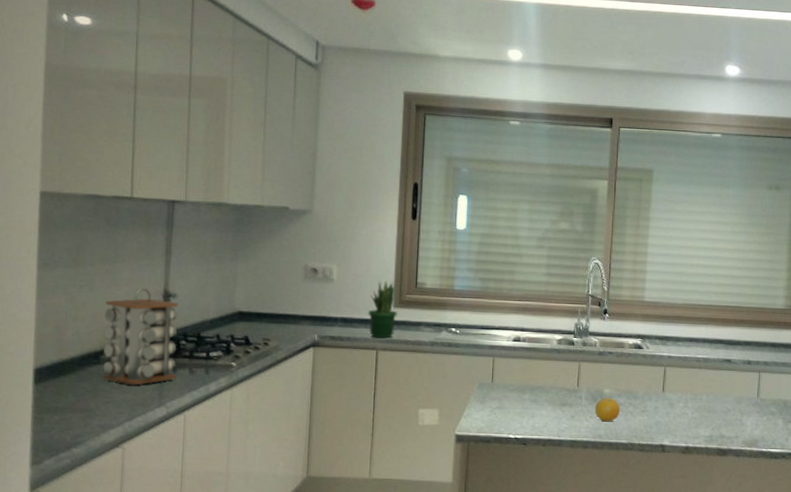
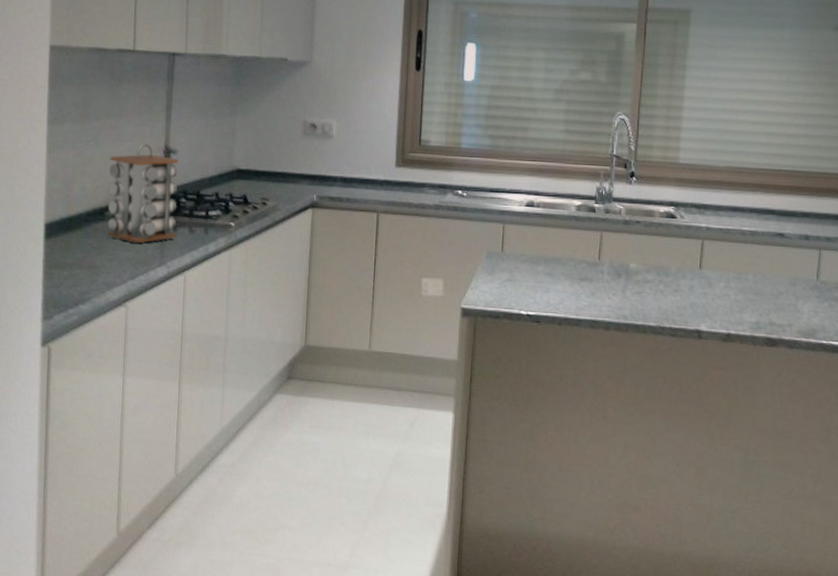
planter: present [367,280,398,339] -> none [368,137,401,200]
fruit: present [594,397,620,422] -> none [618,273,648,301]

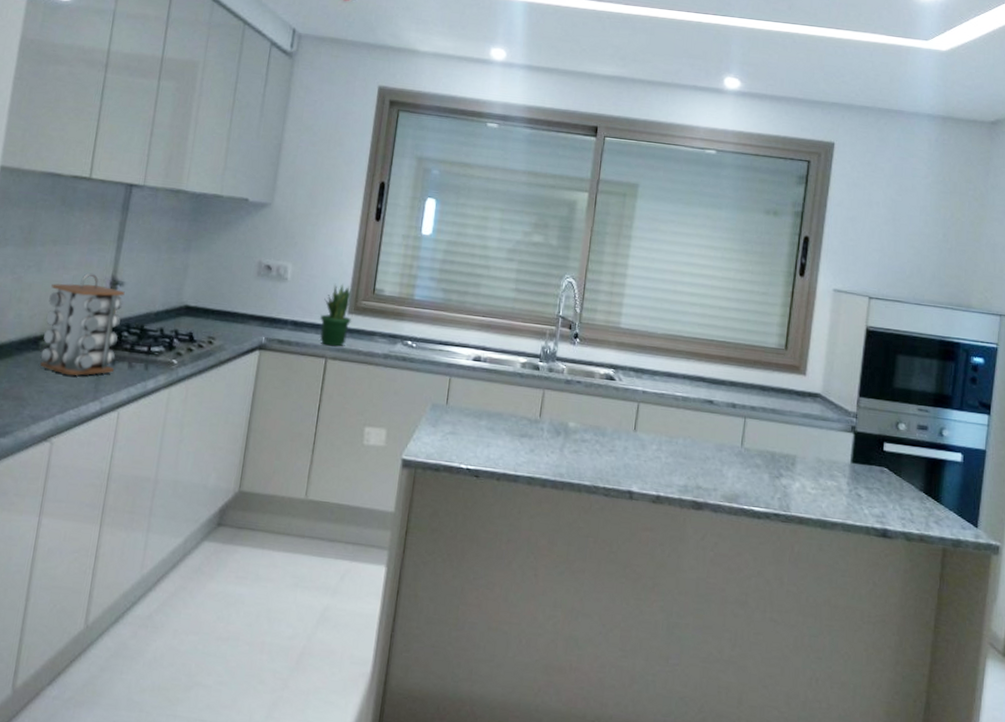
planter: none [368,137,401,200] -> present [319,283,352,347]

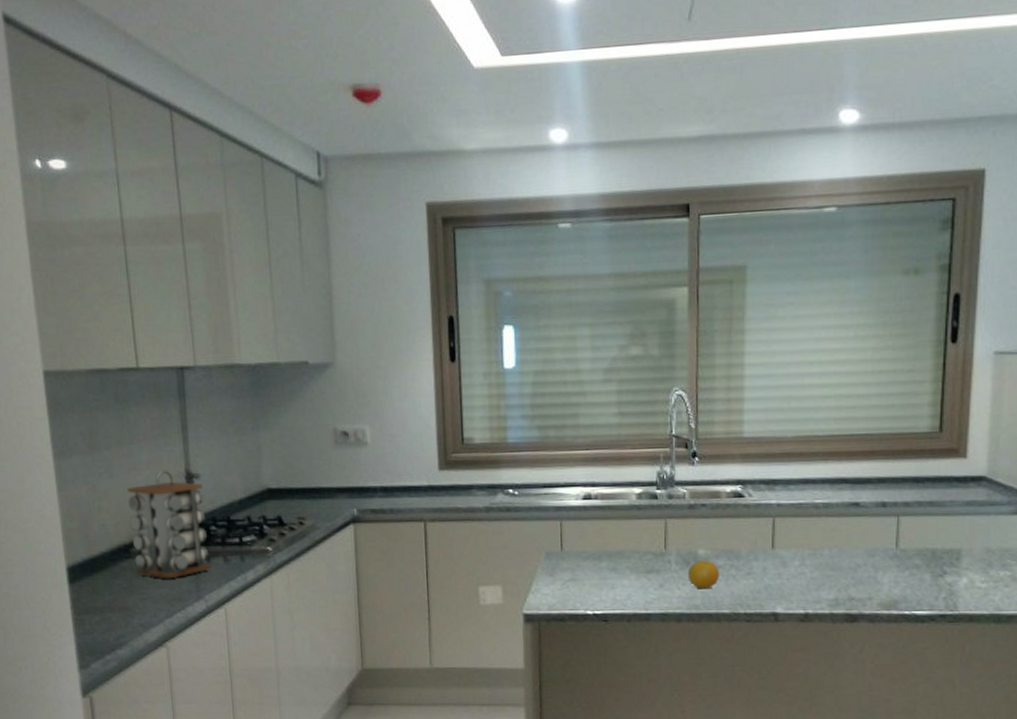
planter: present [319,283,352,347] -> none [409,439,445,508]
fruit: none [556,431,586,460] -> present [687,559,719,589]

